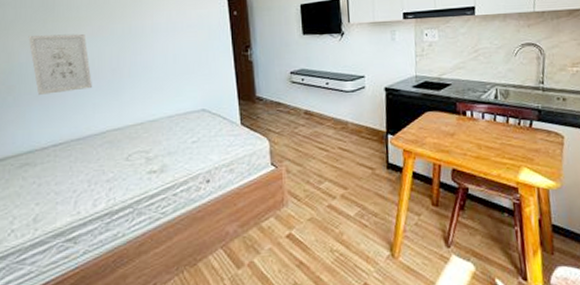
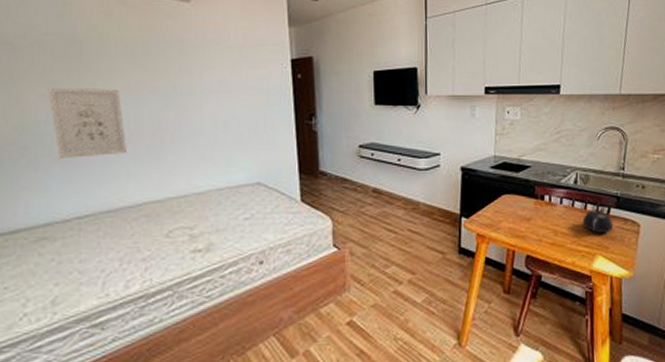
teapot: none [505,121,536,146] -> present [582,208,613,233]

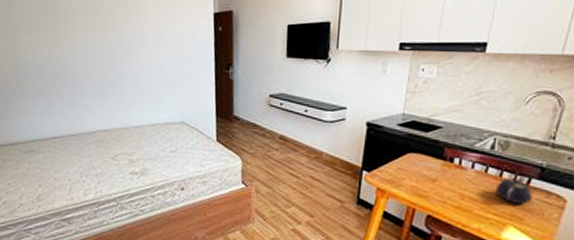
wall art: present [47,87,127,158] -> none [33,35,86,92]

